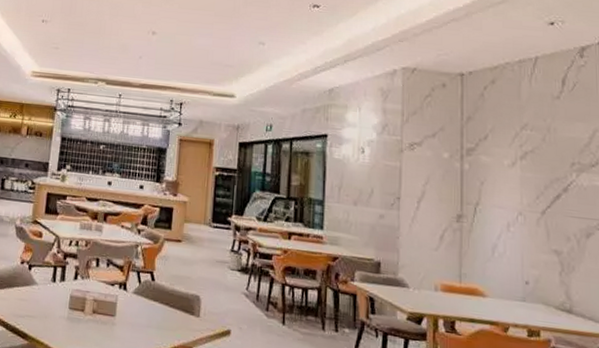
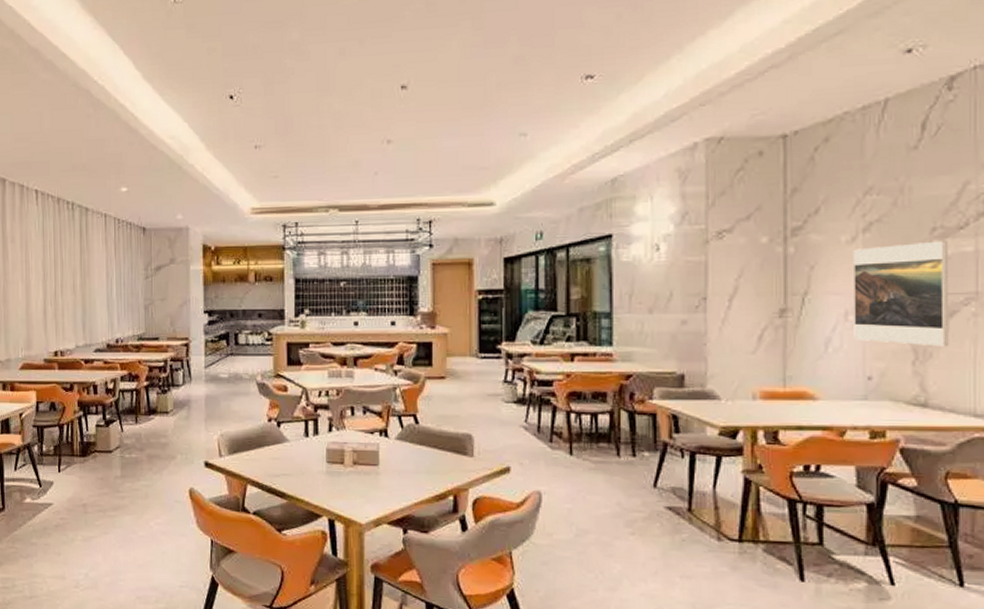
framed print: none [514,172,587,263] -> present [854,240,949,347]

